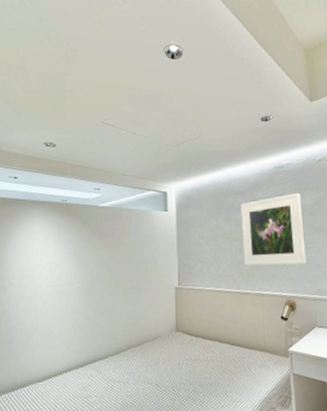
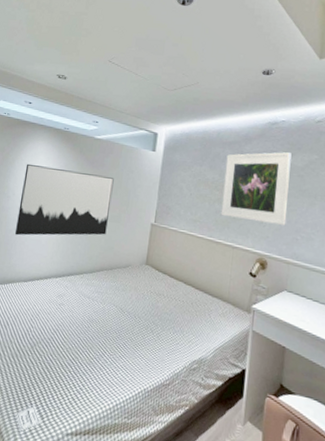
wall art: none [18,245,128,331] -> present [14,163,114,236]

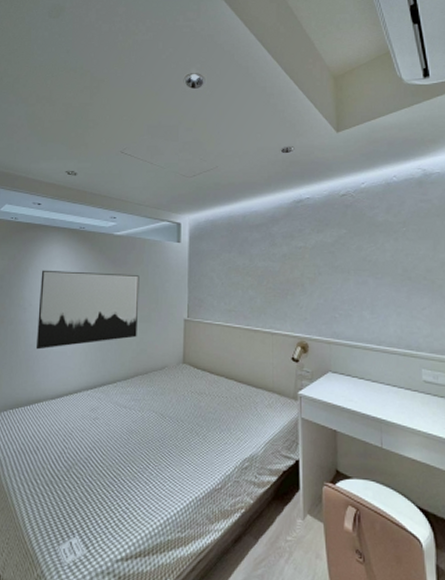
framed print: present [220,152,292,226] -> none [255,230,323,306]

